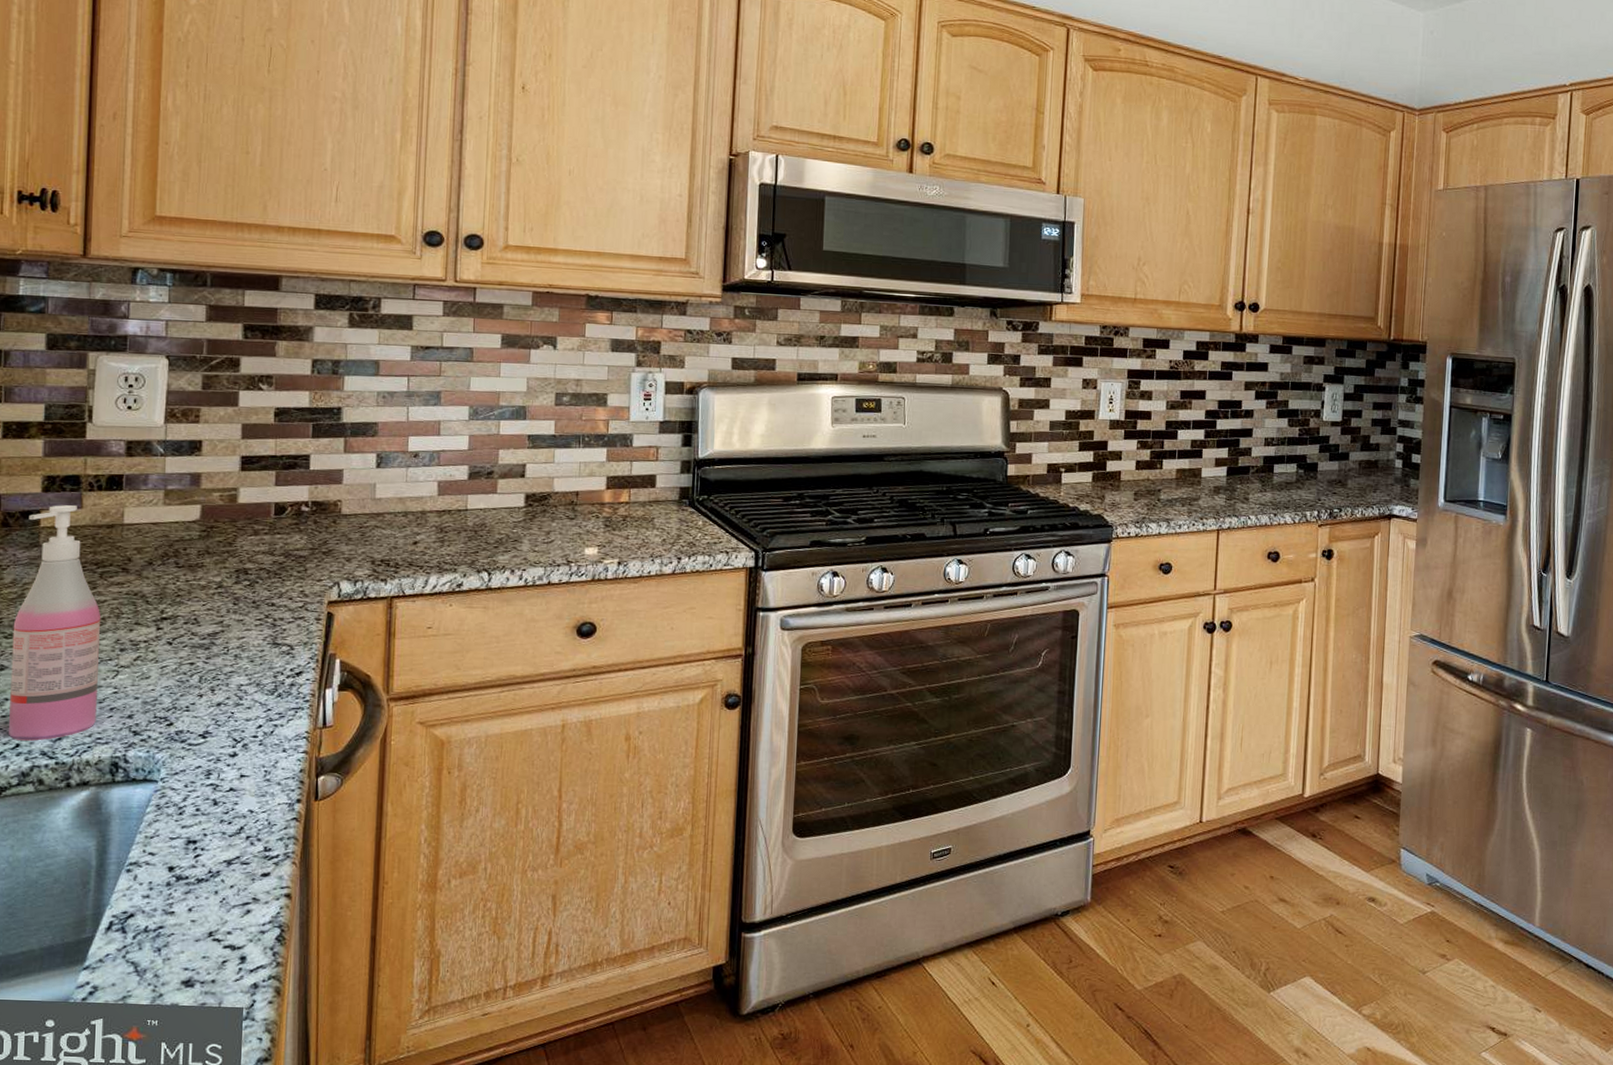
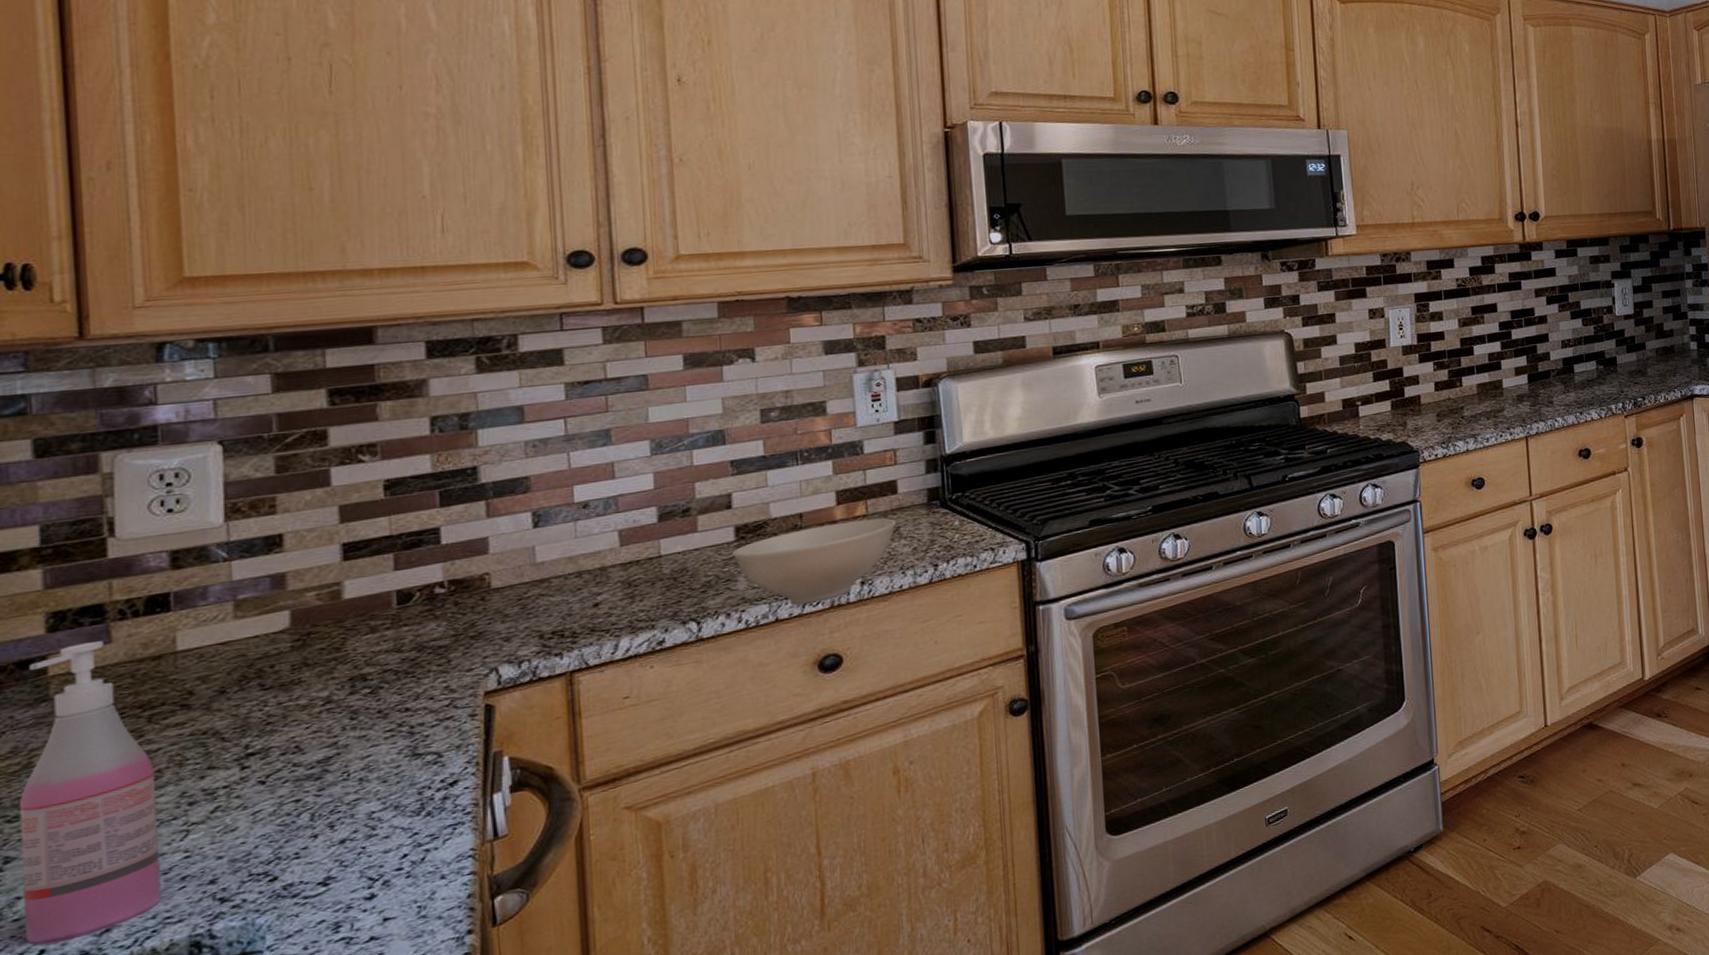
bowl: none [520,505,652,574] -> present [731,518,897,606]

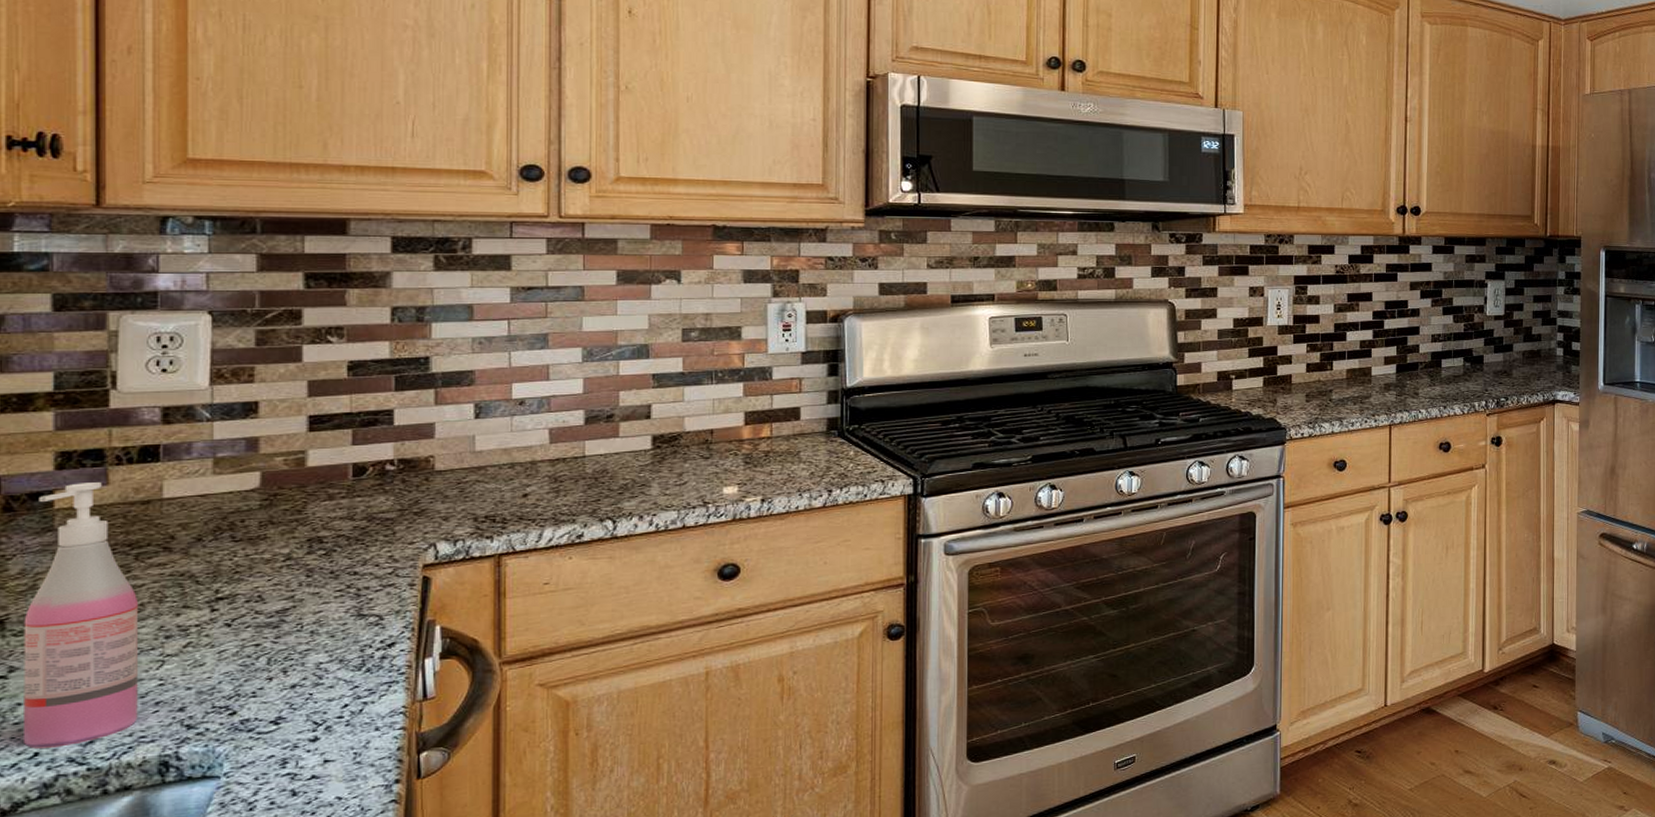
bowl: present [731,518,897,606] -> none [647,441,797,516]

